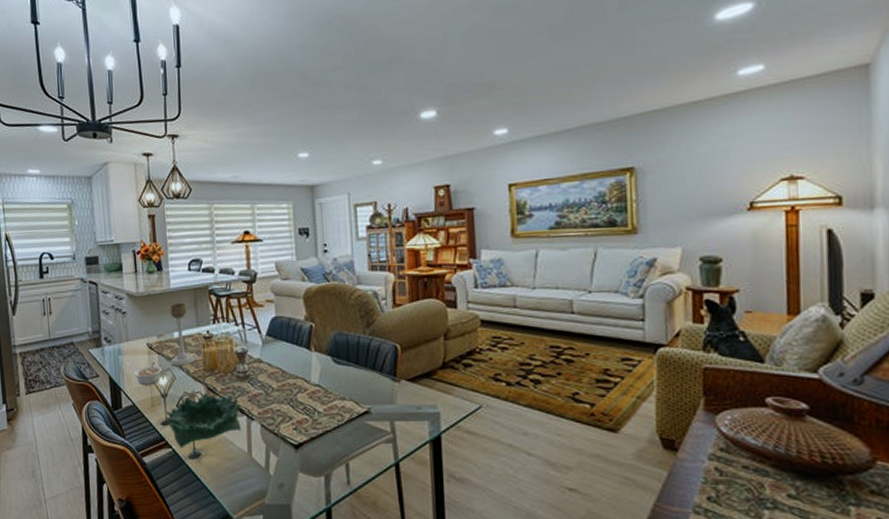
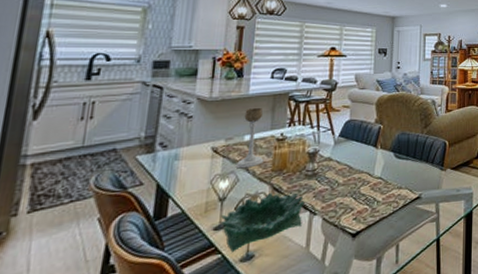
legume: present [133,361,163,385] -> none [189,165,226,190]

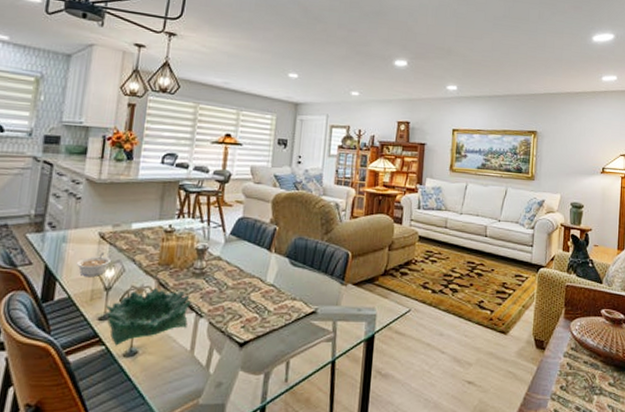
legume: none [189,165,226,190] -> present [75,252,112,276]
candle holder: present [235,108,264,169] -> none [122,194,152,259]

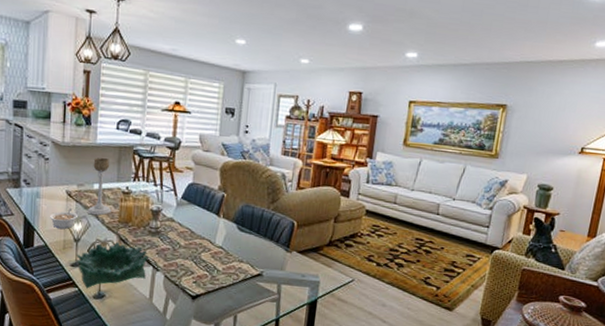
candle holder: none [122,194,152,259] -> present [87,158,112,216]

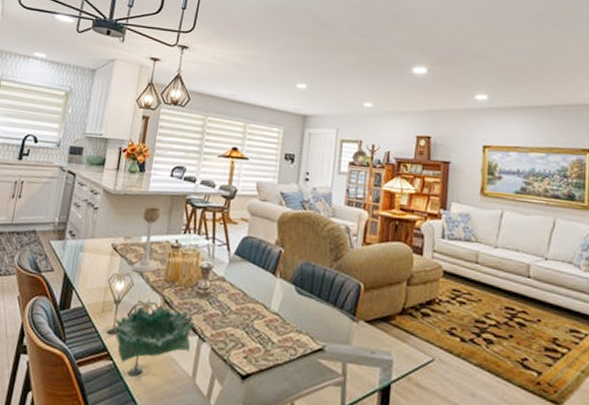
legume: present [49,208,79,229] -> none [90,263,122,288]

